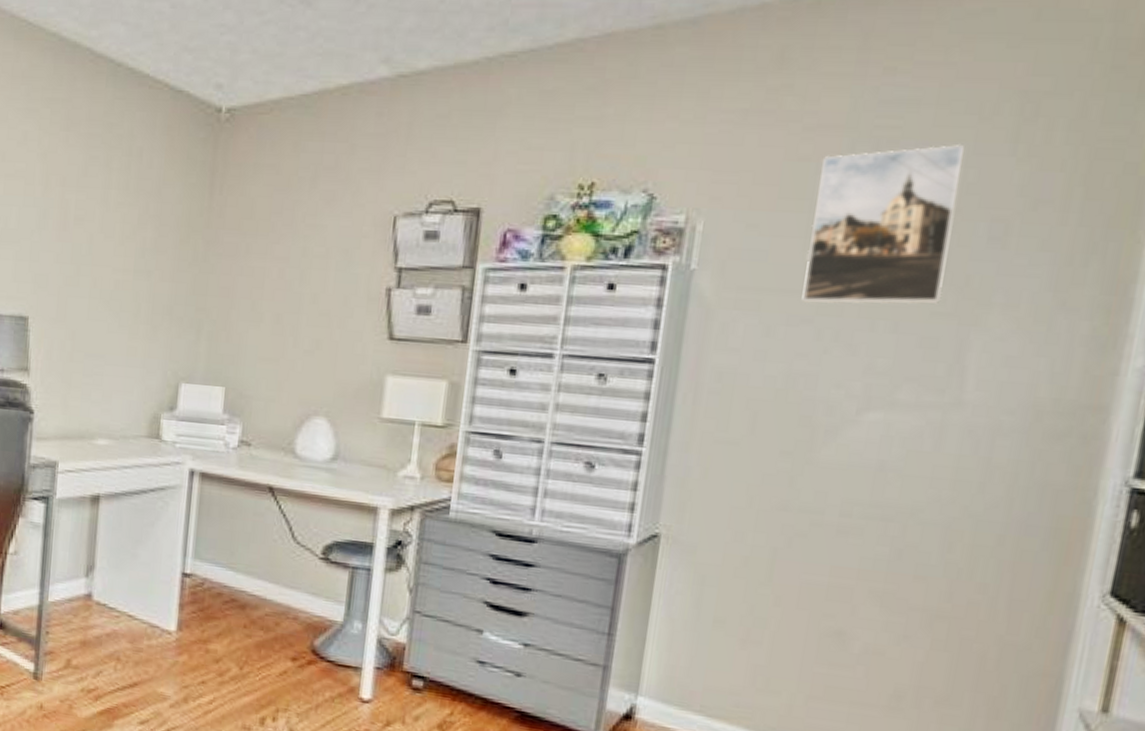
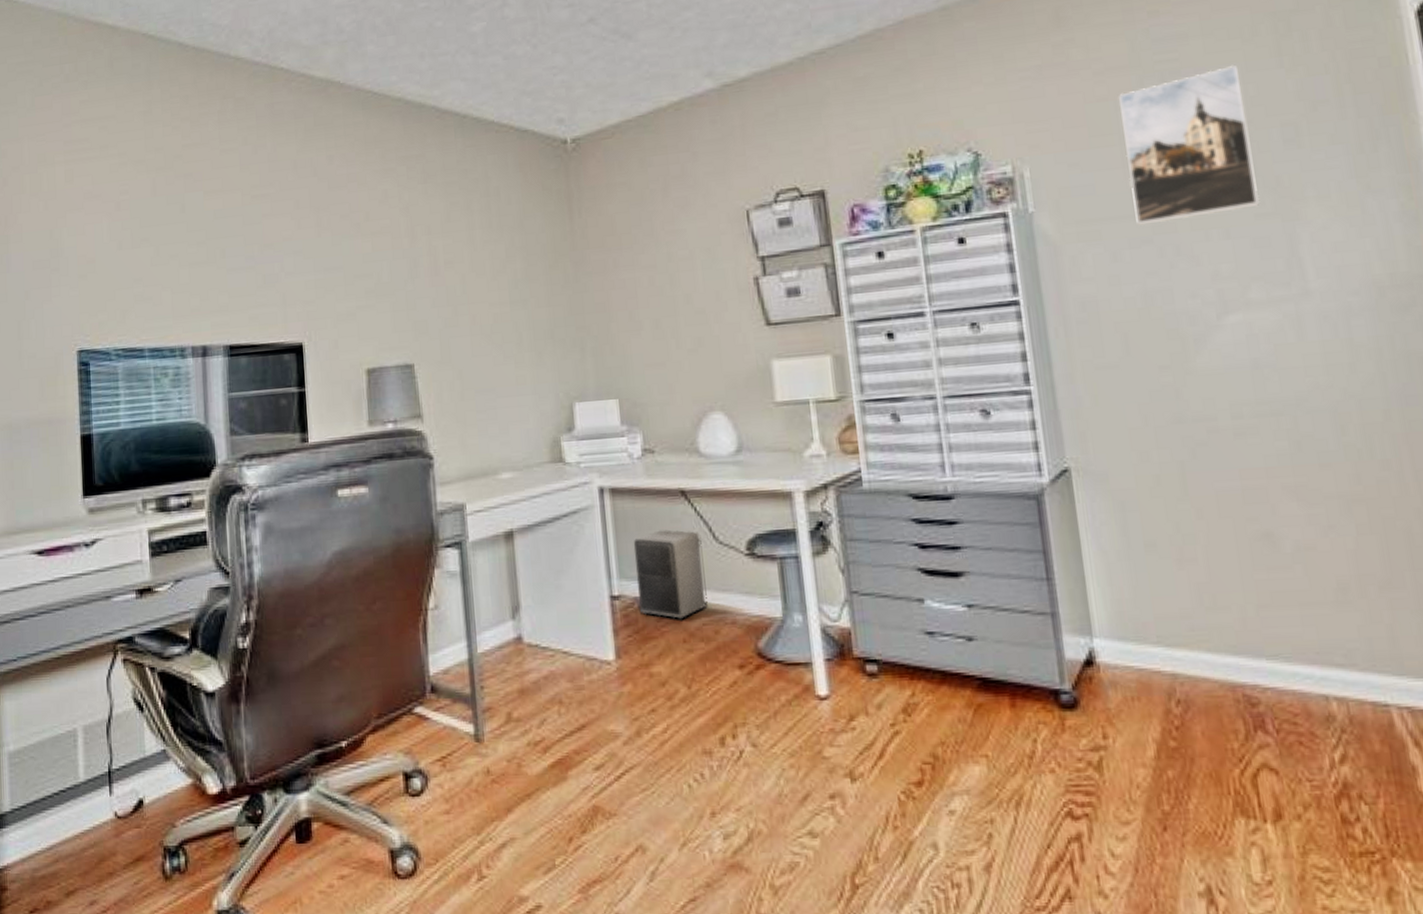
speaker: none [208,520,280,607] -> present [633,529,708,620]

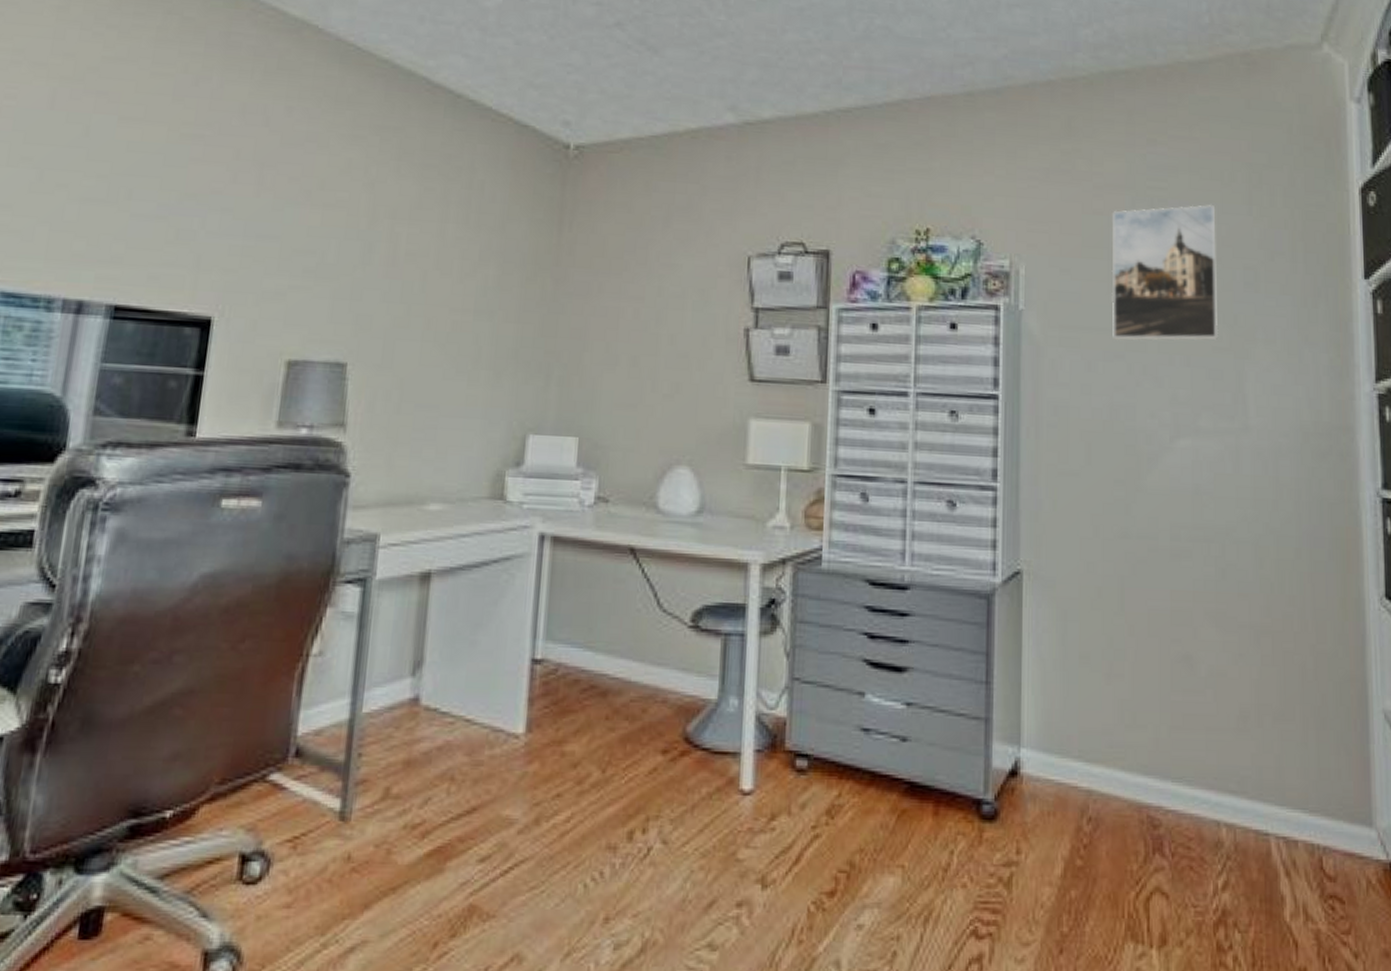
speaker: present [633,529,708,620] -> none [562,589,644,694]

